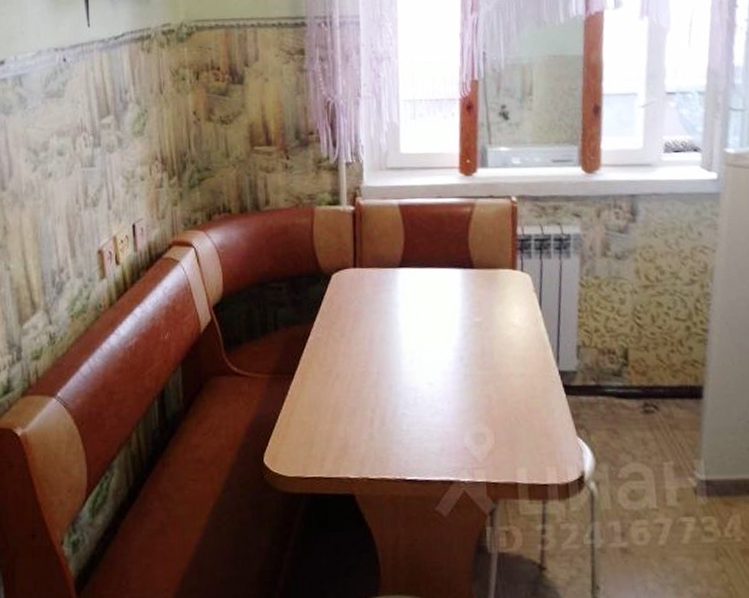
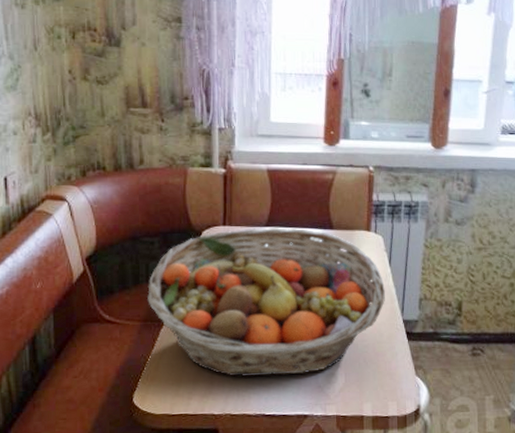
fruit basket: none [276,267,537,436] -> present [147,227,385,377]

